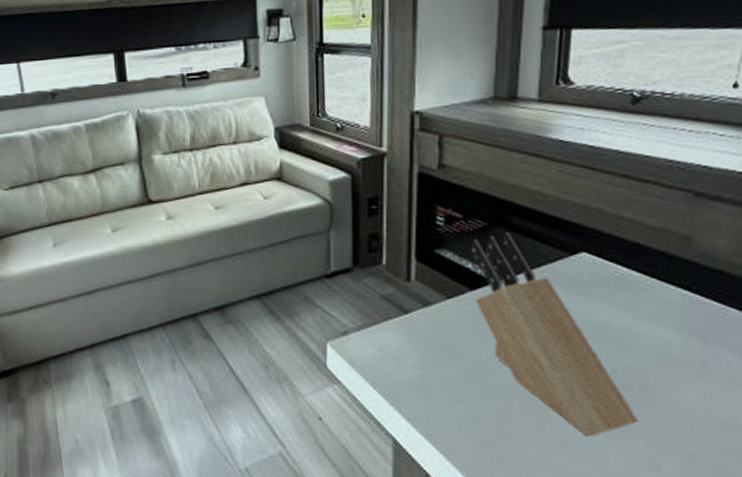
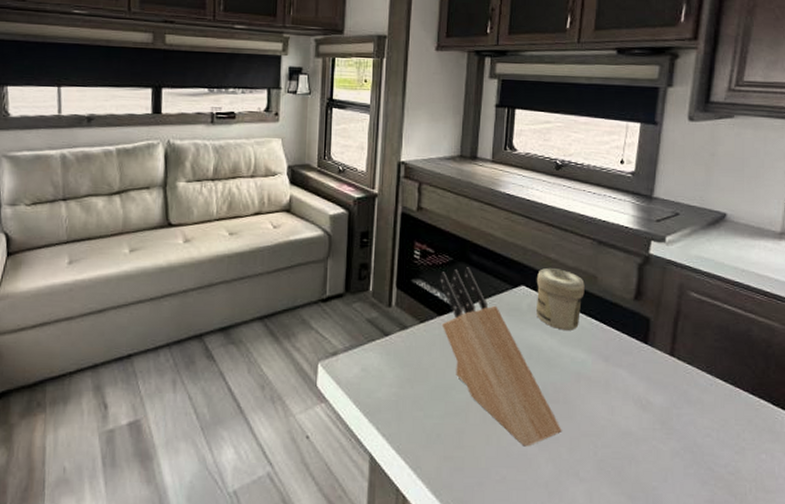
jar: none [602,229,673,304] -> present [536,267,585,330]

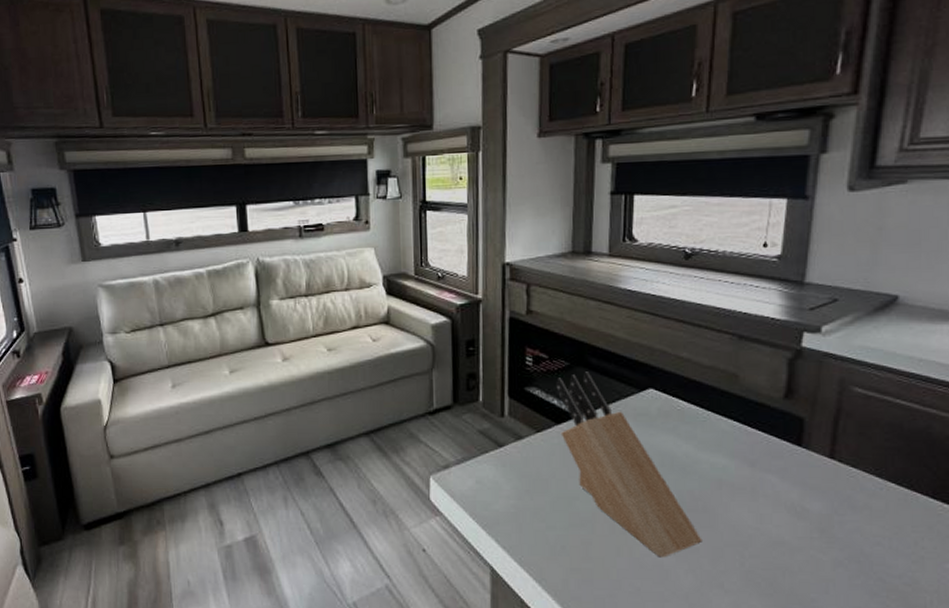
jar: present [536,267,585,330] -> none [666,367,724,435]

